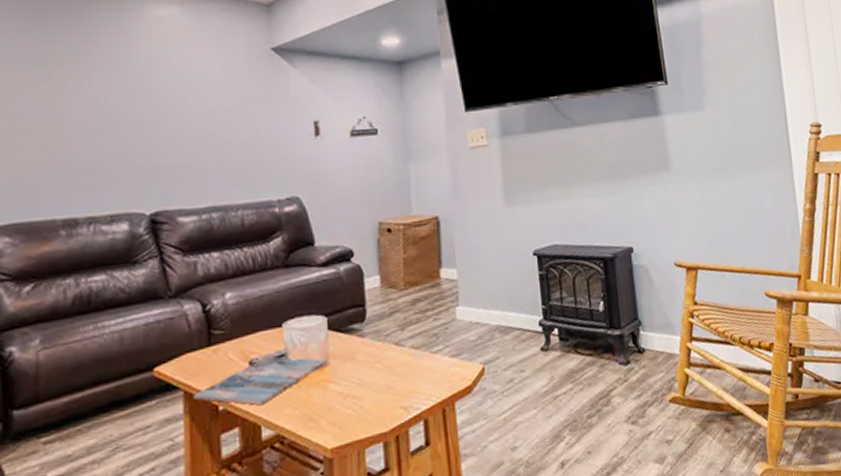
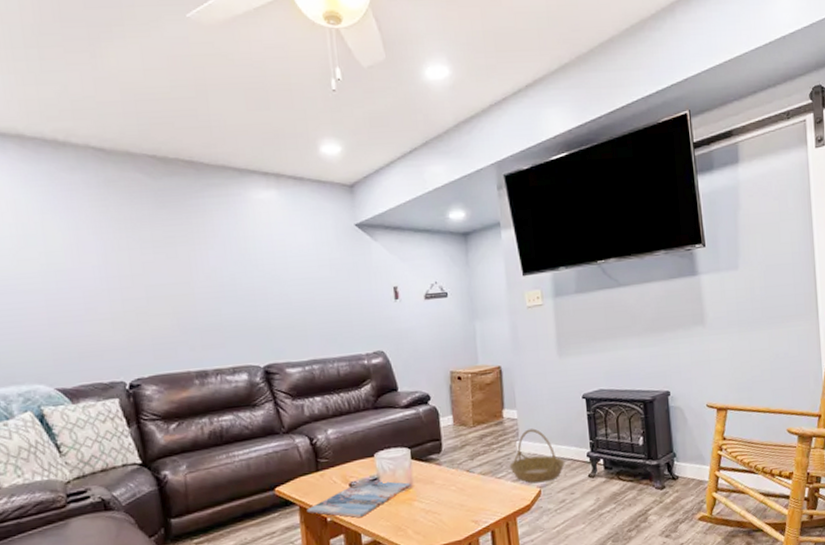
basket: none [447,291,513,359] -> present [509,428,565,483]

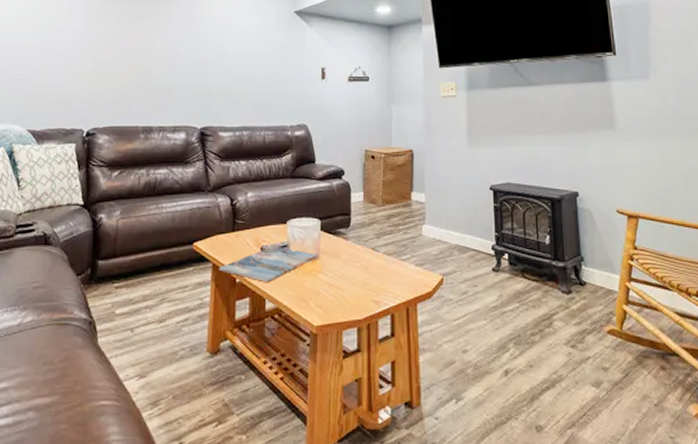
basket: present [509,428,565,483] -> none [414,214,469,270]

